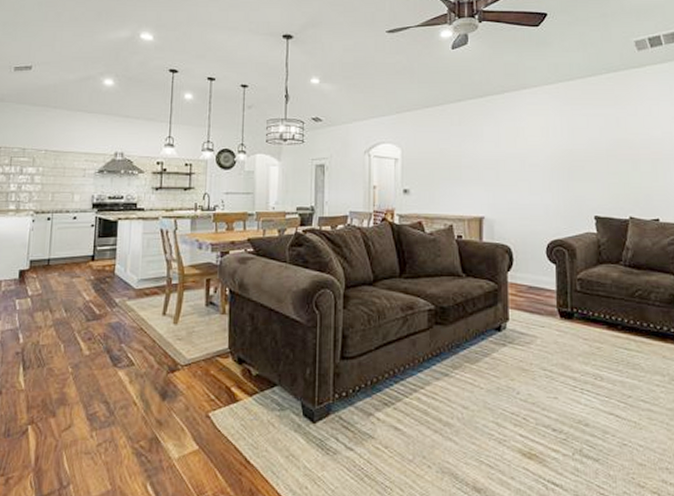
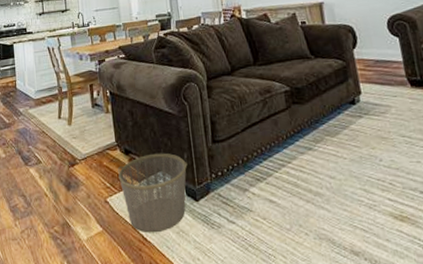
basket: none [226,365,309,456] -> present [118,153,188,233]

